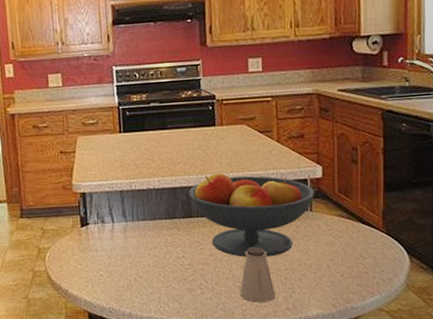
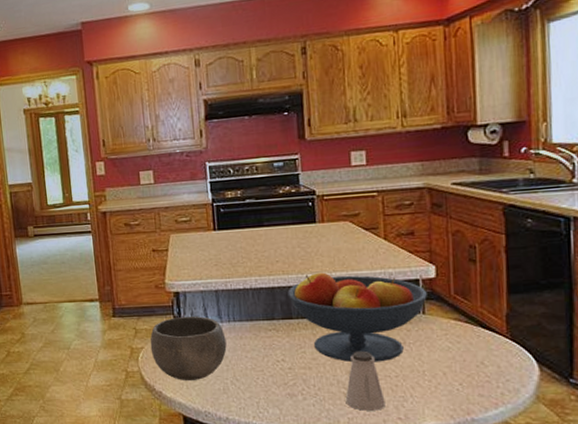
bowl: none [57,216,131,279] -> present [150,316,227,380]

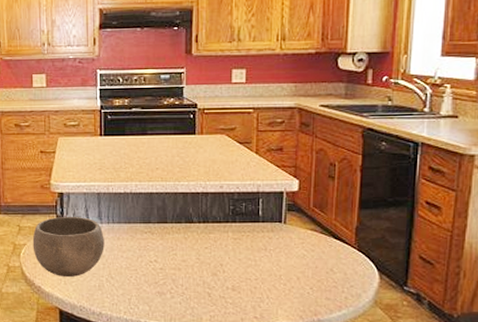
fruit bowl: present [287,272,427,362] -> none [164,181,289,266]
saltshaker: present [345,350,385,411] -> none [209,255,244,310]

